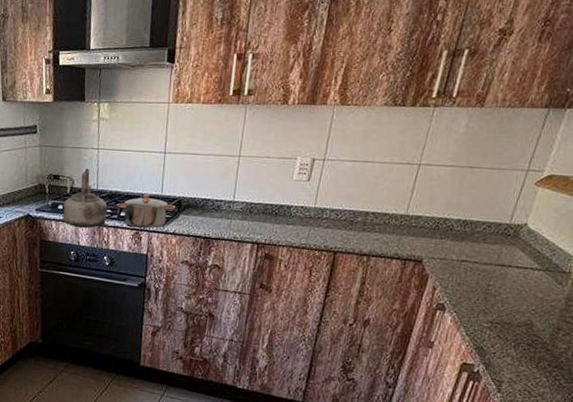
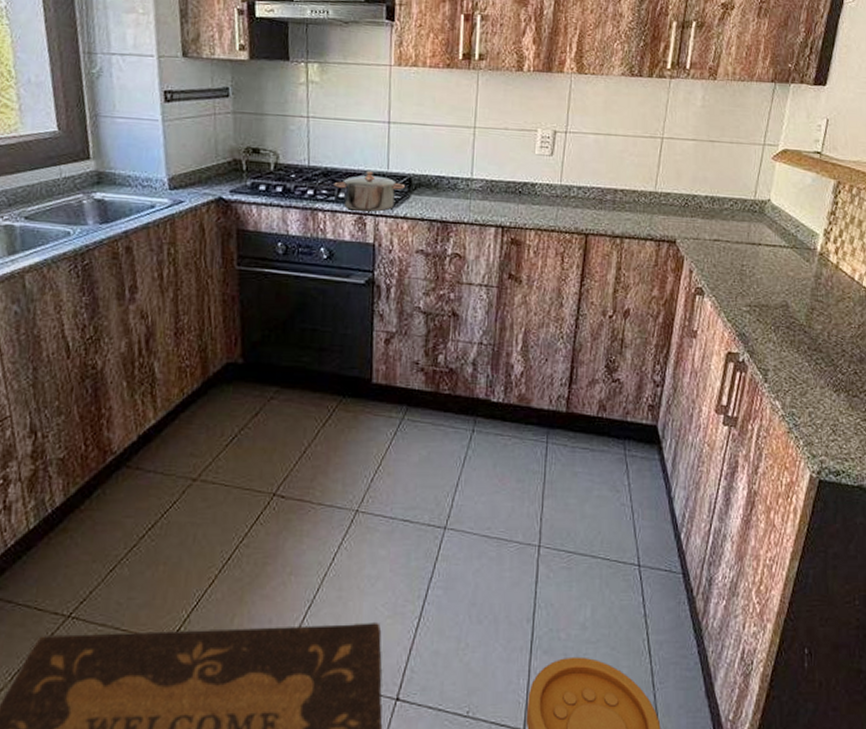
kettle: present [62,169,108,229] -> none [265,140,322,214]

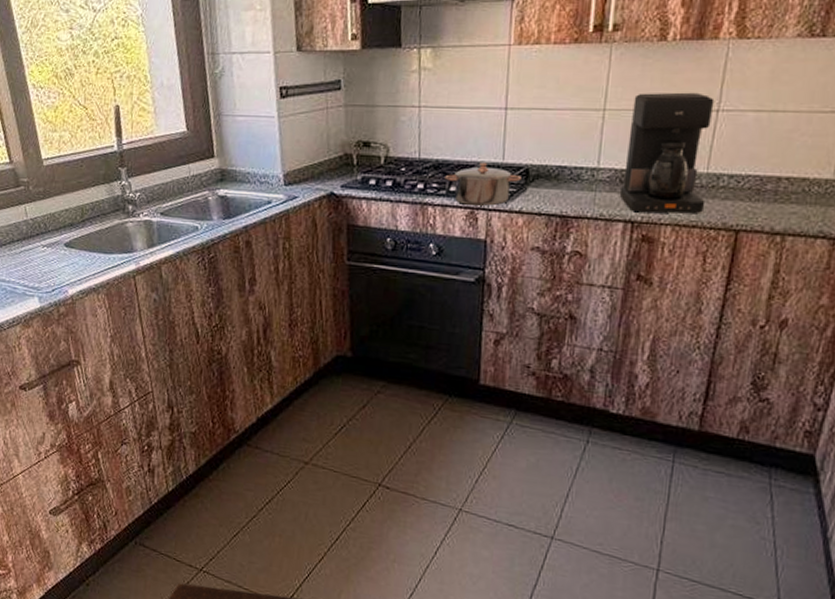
coffee maker: none [490,114,563,220] -> present [619,92,715,214]

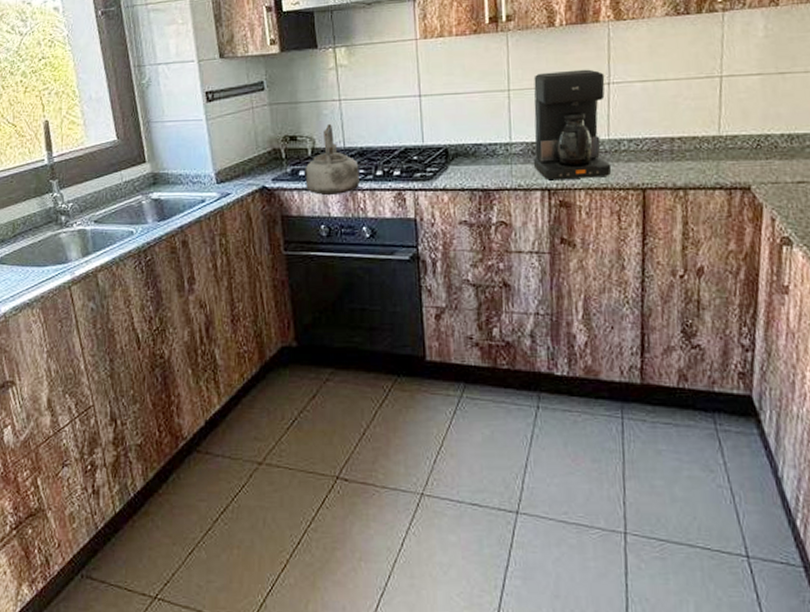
kettle: none [375,132,433,209] -> present [305,124,360,196]
cooking pot: present [445,162,521,207] -> none [370,146,442,188]

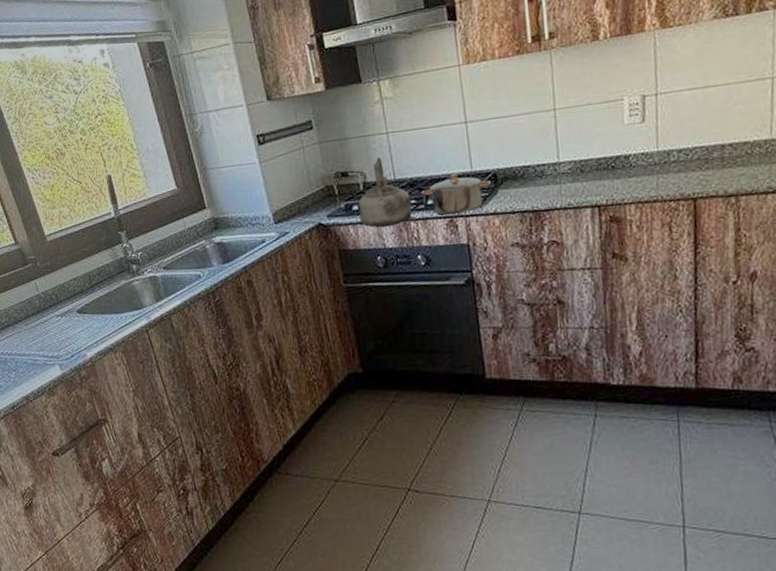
cooking pot: none [370,146,442,188] -> present [421,173,491,215]
coffee maker: present [533,69,612,181] -> none [579,81,662,197]

